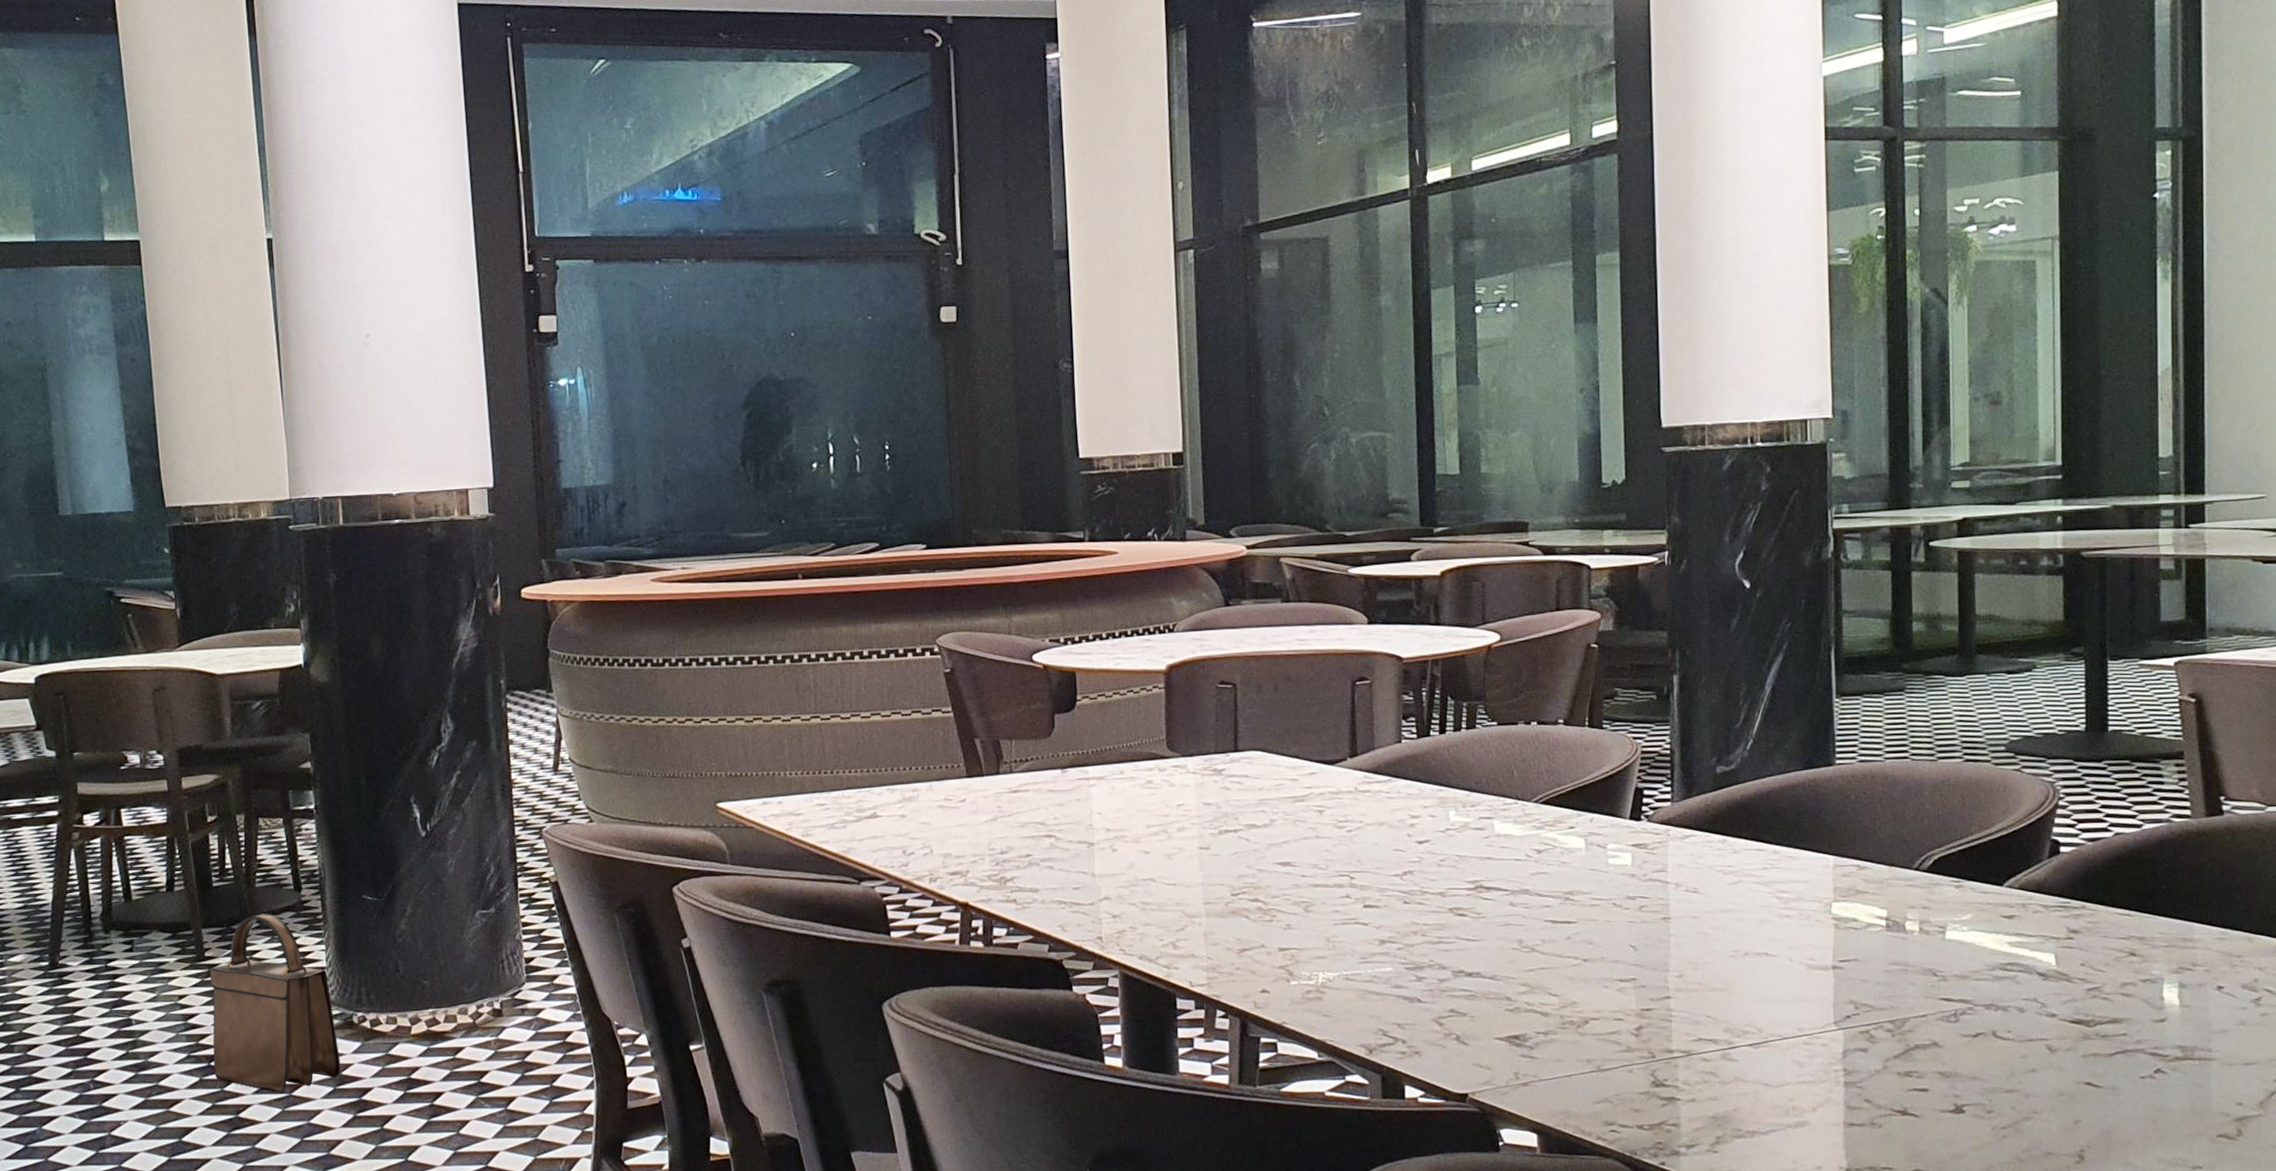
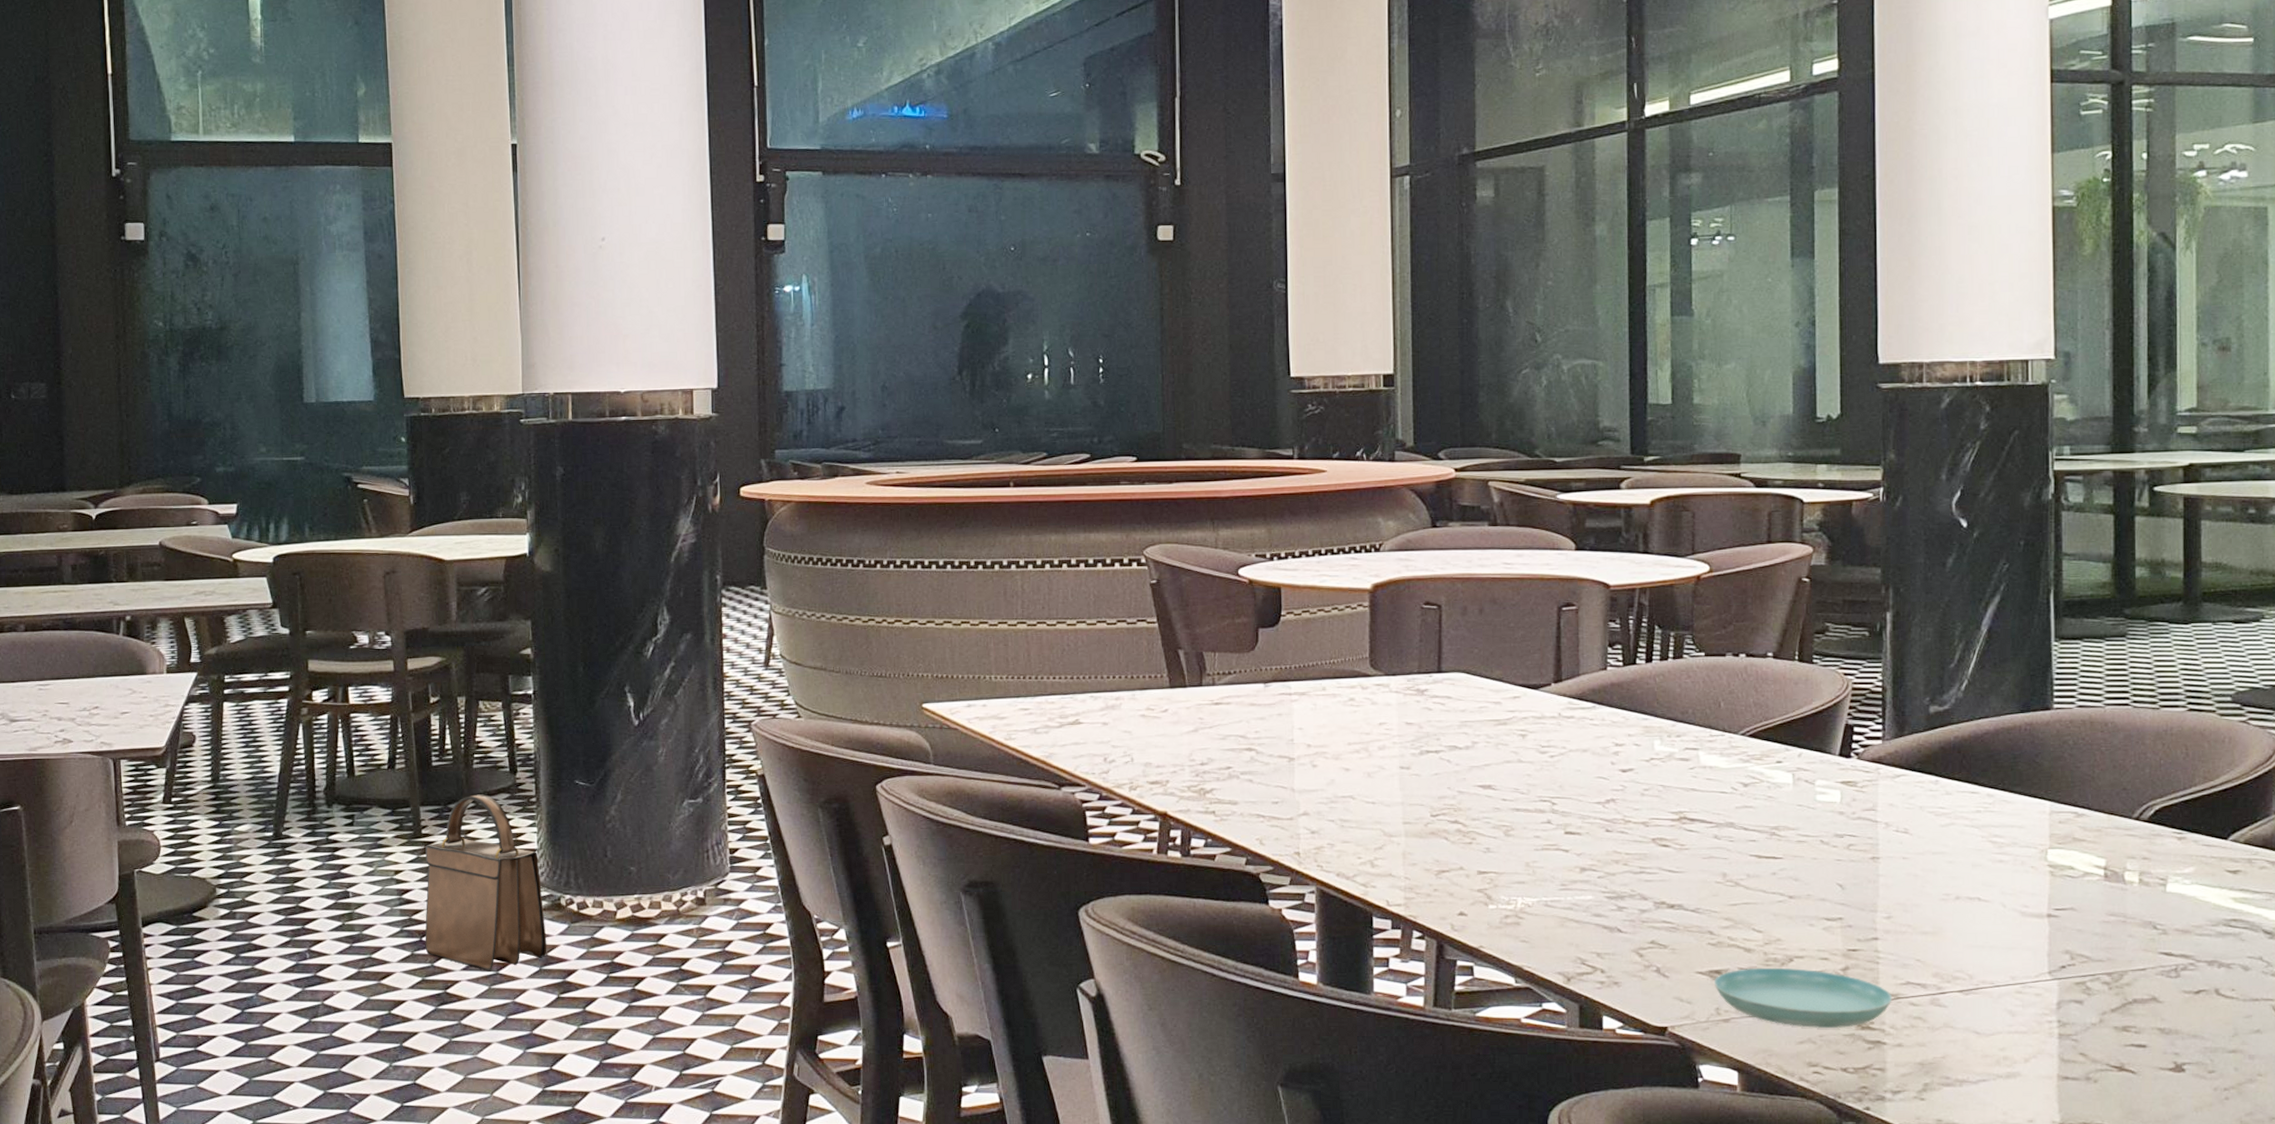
saucer: none [1512,1030,1685,1088] -> present [1713,967,1893,1029]

